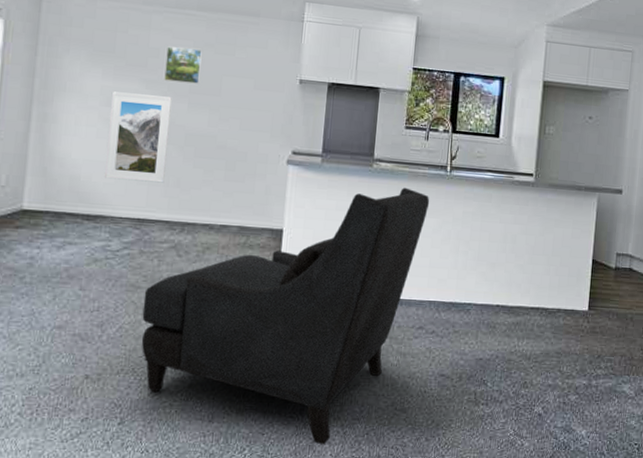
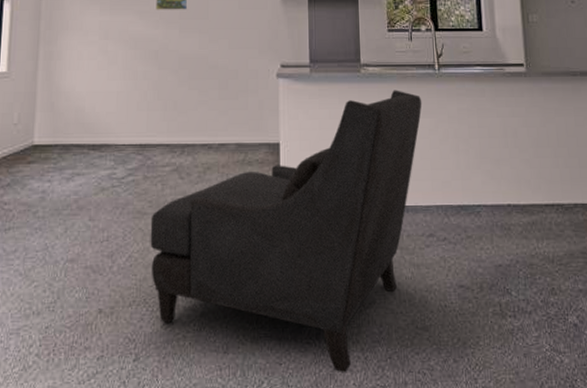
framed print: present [105,91,172,183] -> none [107,25,164,108]

